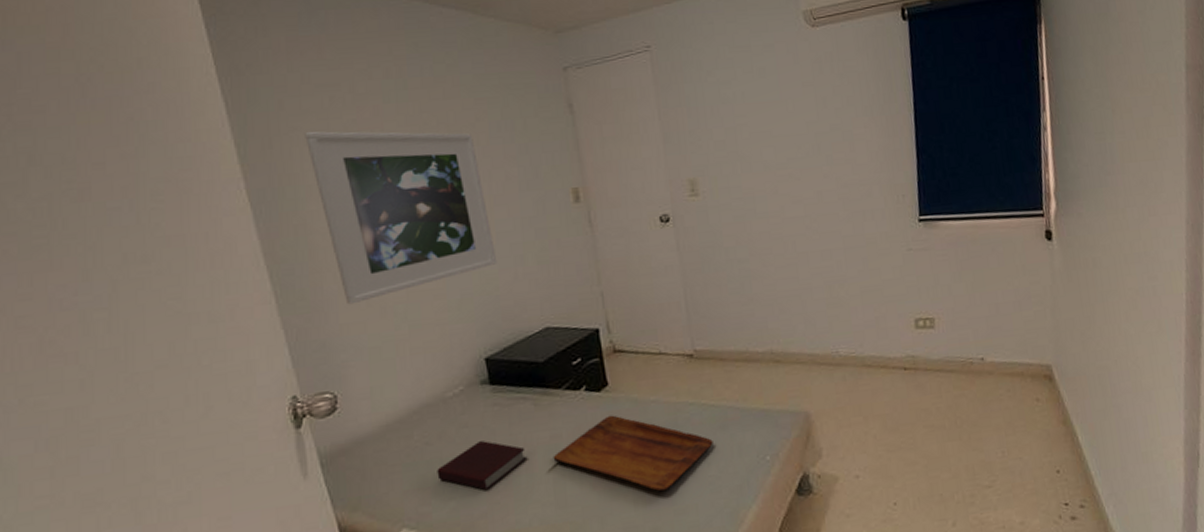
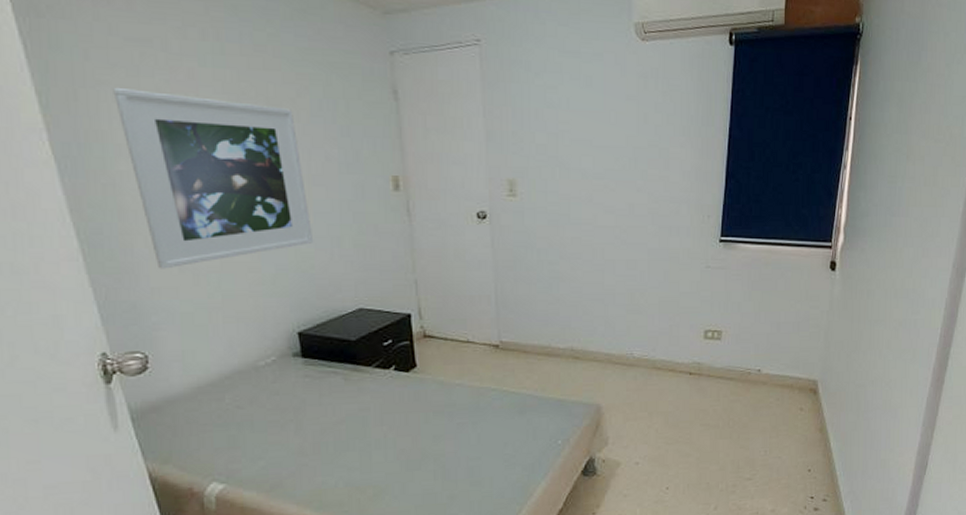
book: present [437,441,526,490] -> none [247,409,334,452]
tray: present [553,415,713,492] -> none [360,394,511,465]

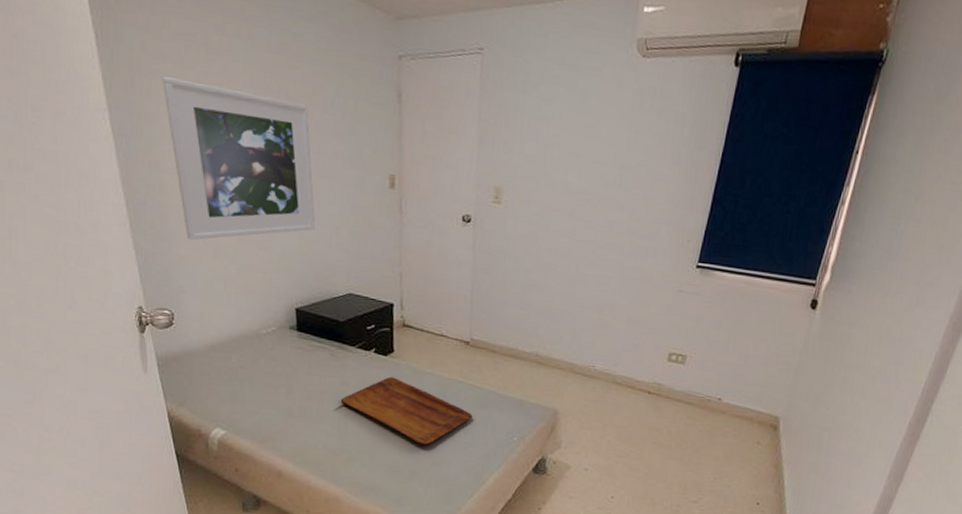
tray: none [360,394,511,465] -> present [340,376,473,446]

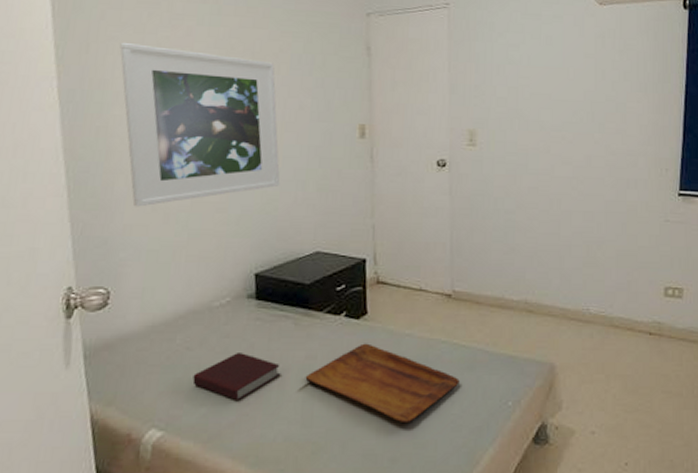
book: none [247,374,319,413] -> present [192,353,280,400]

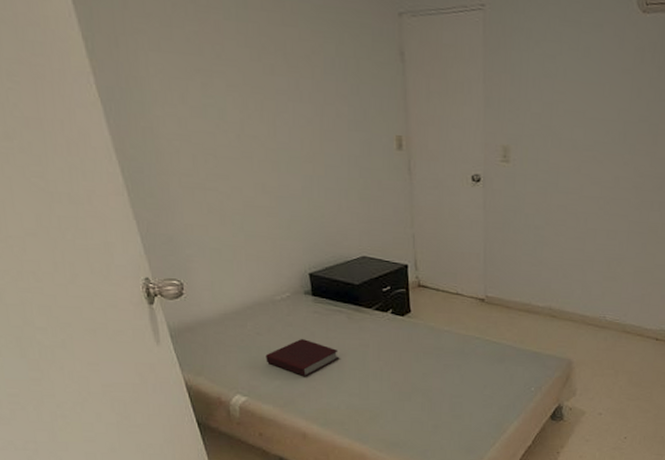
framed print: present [120,43,280,207] -> none [149,37,325,209]
tray: present [305,343,460,424] -> none [360,336,491,400]

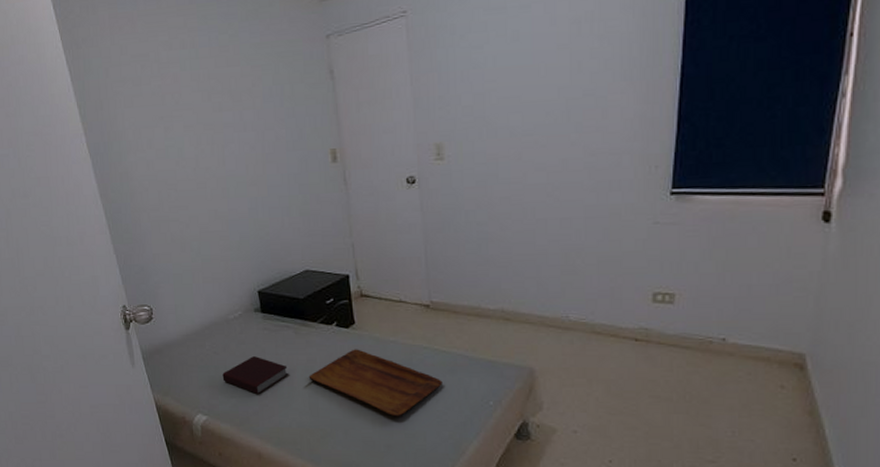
tray: none [360,336,491,400] -> present [309,349,443,417]

